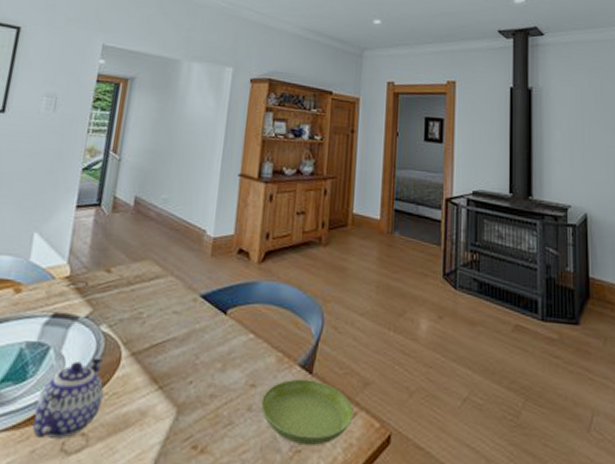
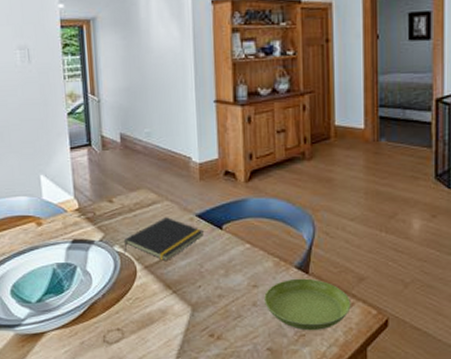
teapot: present [33,356,104,439] -> none [76,270,128,333]
notepad: none [111,295,206,347] -> present [123,217,204,261]

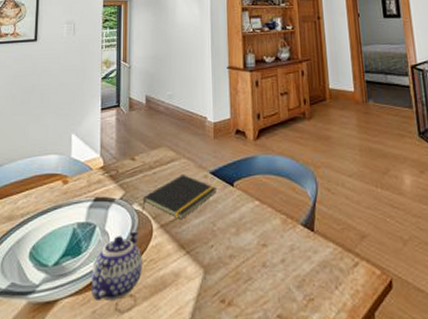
teapot: none [76,270,128,333] -> present [91,230,142,300]
saucer: present [264,278,351,331] -> none [273,236,356,295]

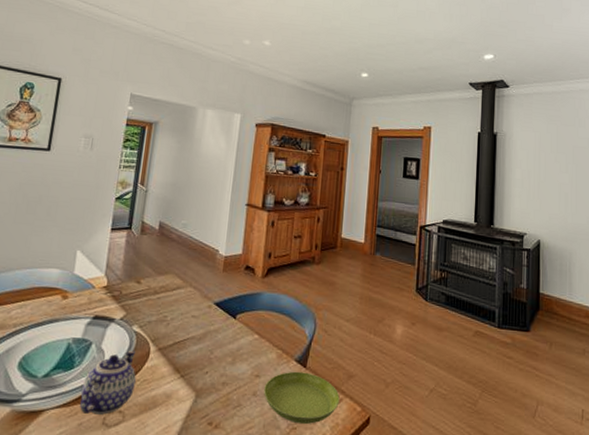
notepad: present [142,175,217,219] -> none [141,302,219,344]
saucer: none [273,236,356,295] -> present [264,371,340,425]

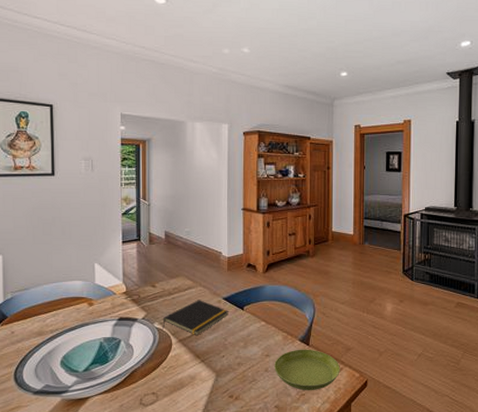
teapot: present [80,350,136,415] -> none [118,343,163,397]
notepad: none [141,302,219,344] -> present [162,300,229,335]

